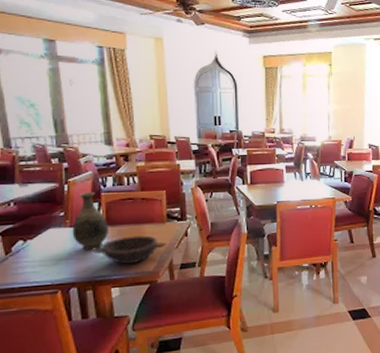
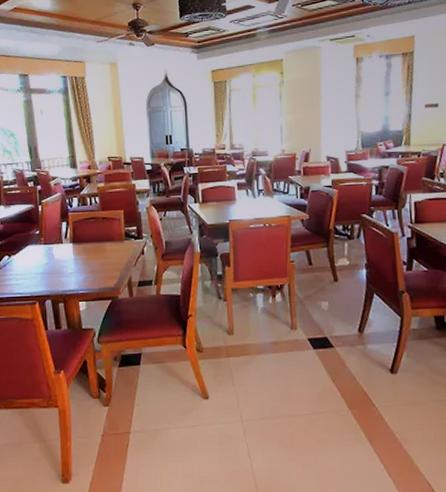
vase: present [72,192,108,250] -> none [46,212,75,266]
bowl: present [90,234,168,265] -> none [61,252,127,281]

